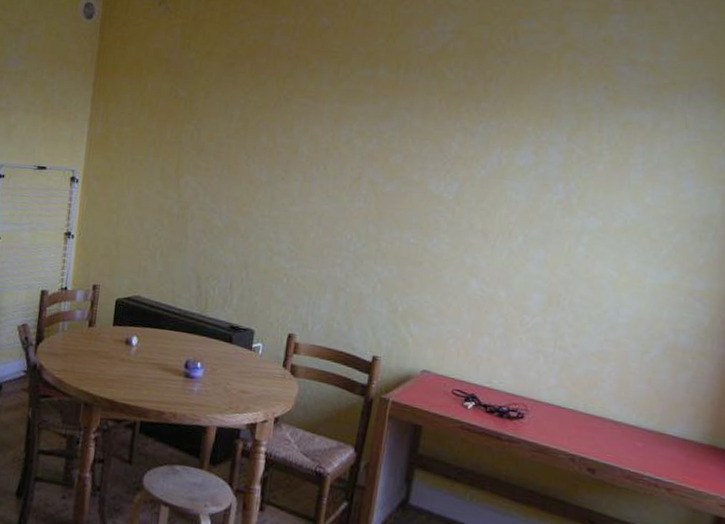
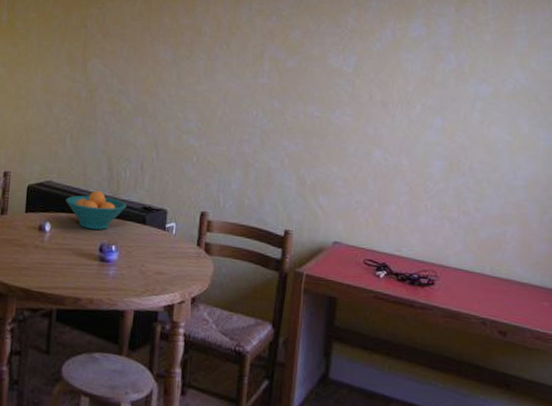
fruit bowl: none [153,307,214,347] -> present [66,190,126,230]

